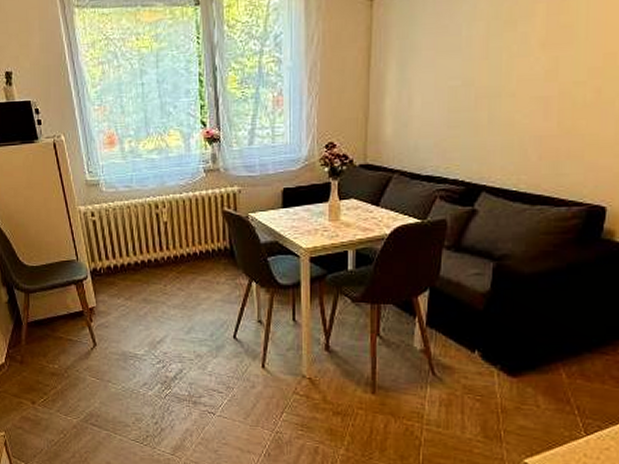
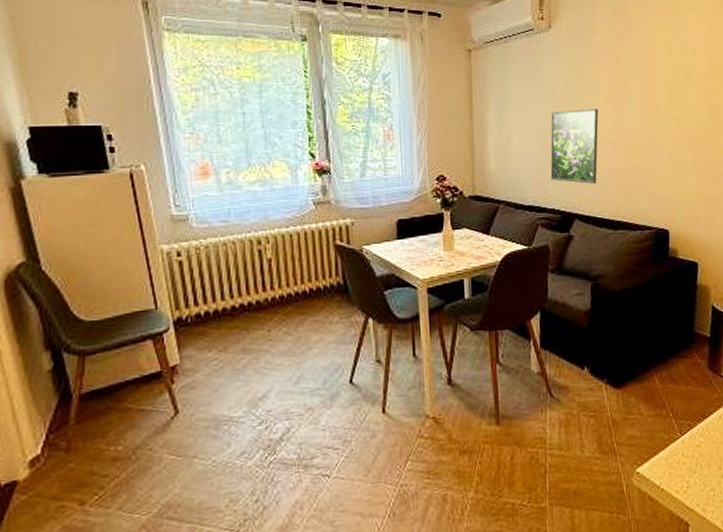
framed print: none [457,59,529,151] -> present [550,109,599,184]

